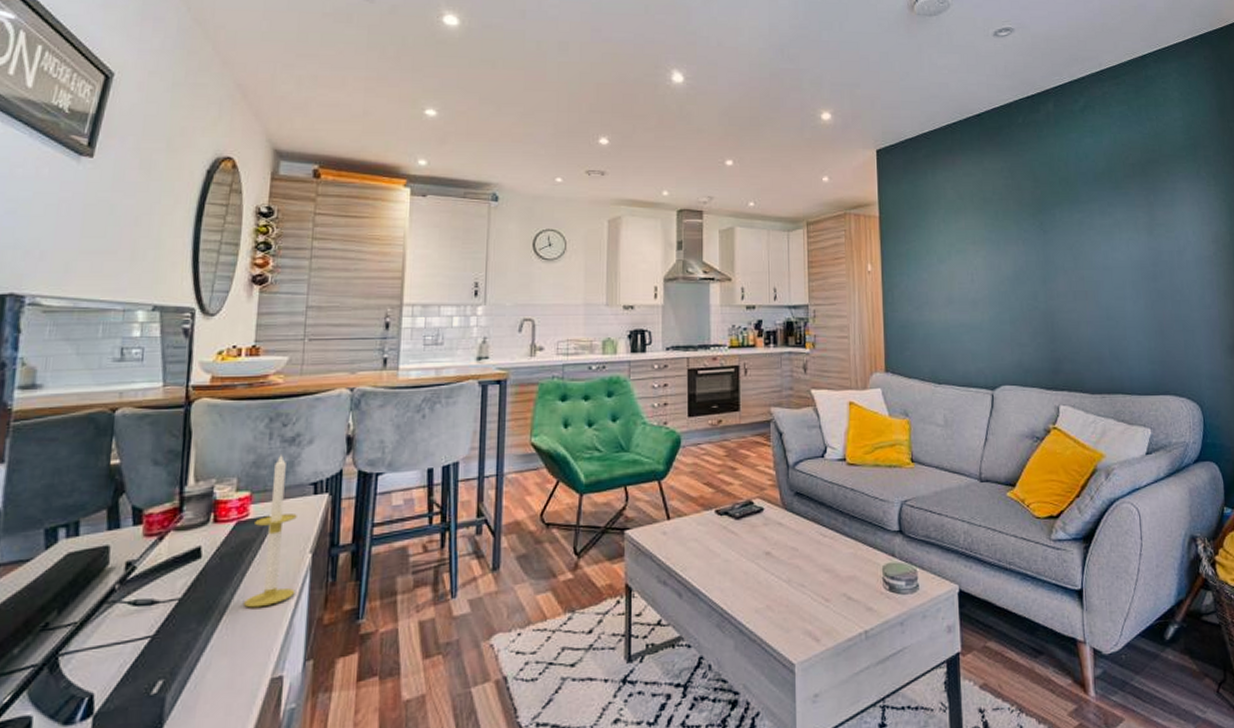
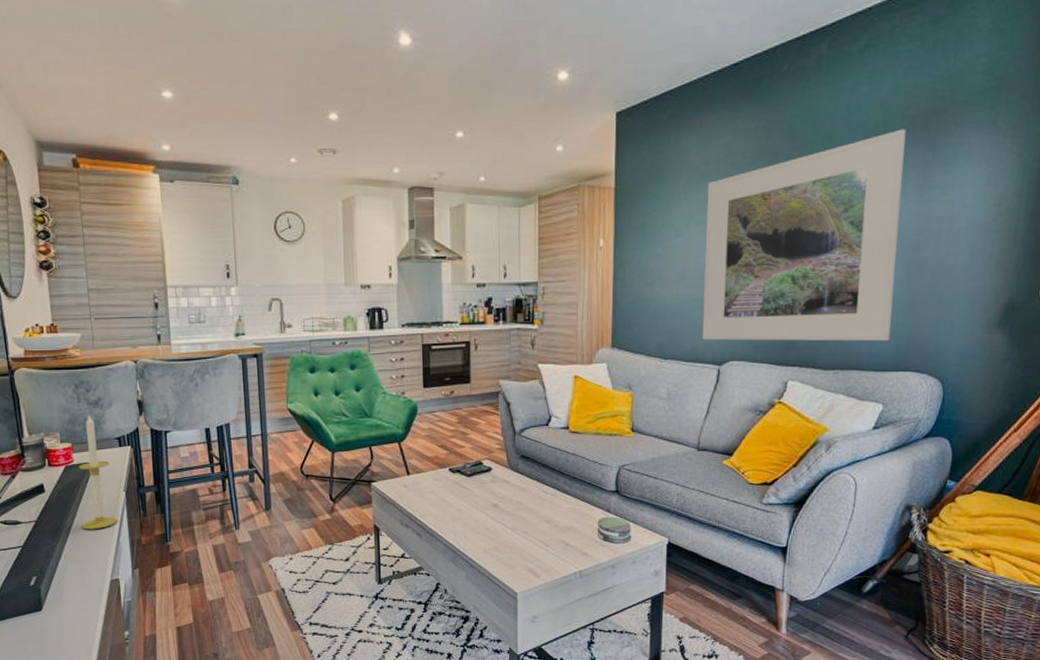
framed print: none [964,175,1147,366] -> present [702,129,906,341]

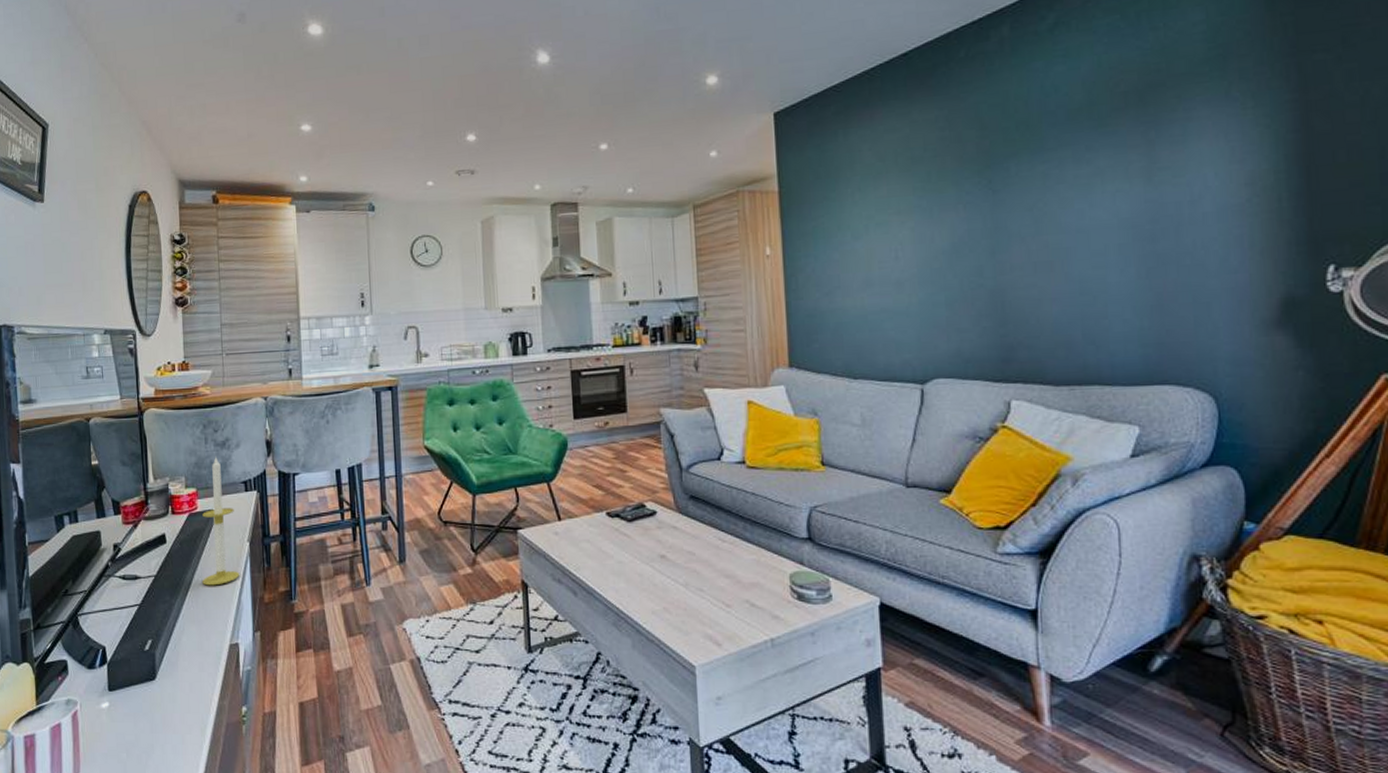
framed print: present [702,129,906,341] -> none [886,107,1136,355]

